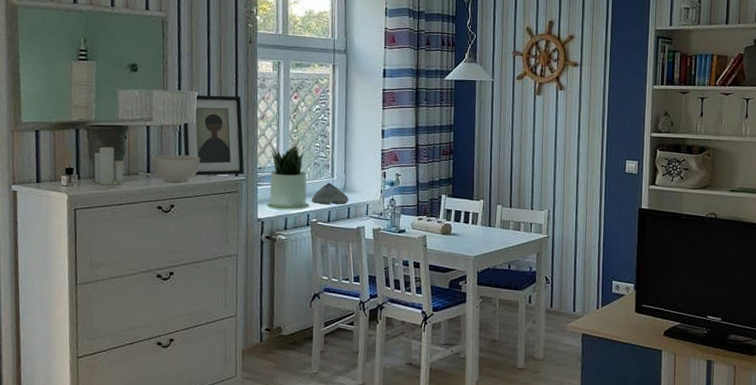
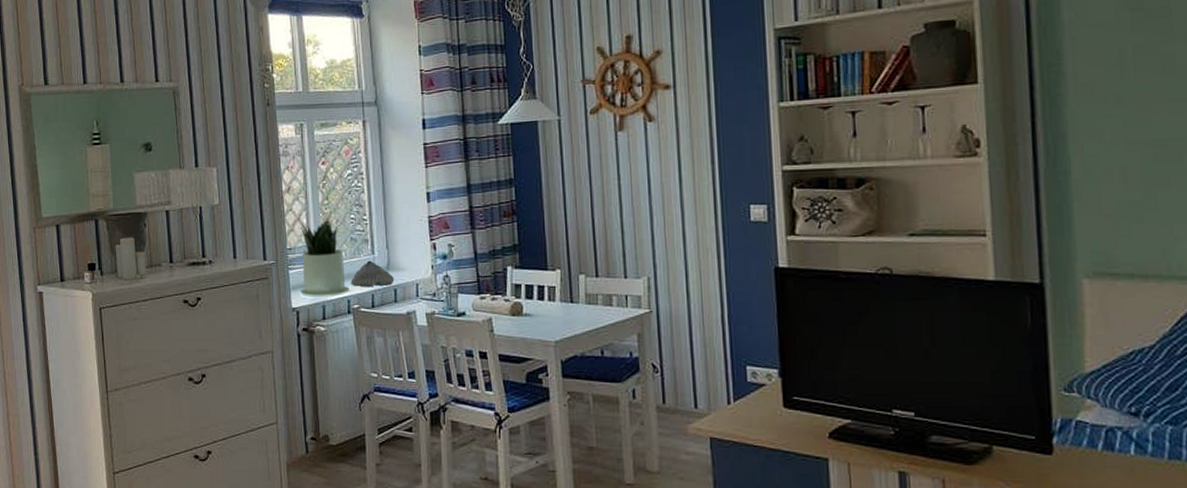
bowl: present [151,155,200,183] -> none [173,240,225,272]
picture frame: present [182,95,245,176] -> none [202,168,274,263]

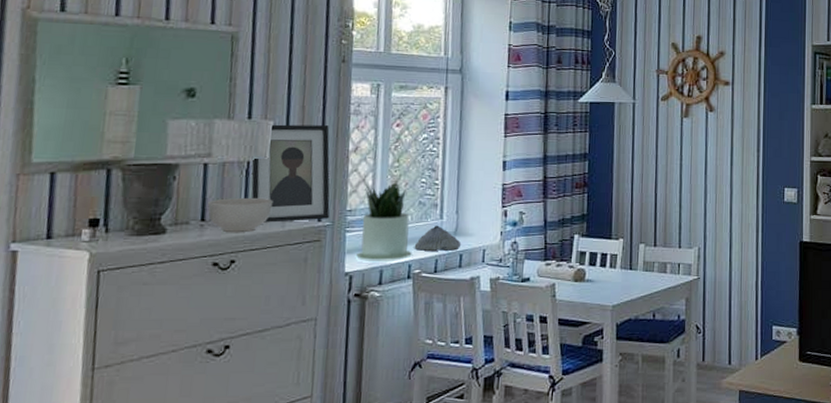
candle: present [115,236,147,281] -> none [128,189,170,240]
bowl: none [173,240,225,272] -> present [207,198,273,232]
picture frame: none [202,168,274,263] -> present [251,124,330,223]

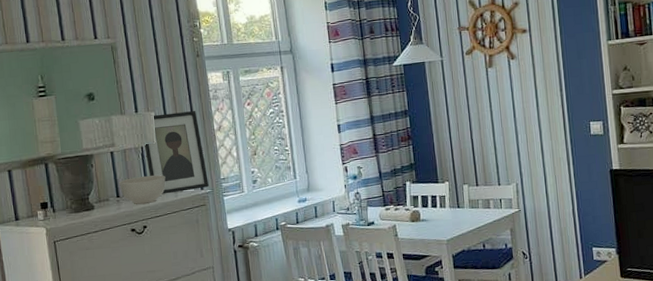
planter: present [356,182,412,263] -> none [232,152,277,219]
seashell: present [414,225,462,252] -> none [277,184,315,207]

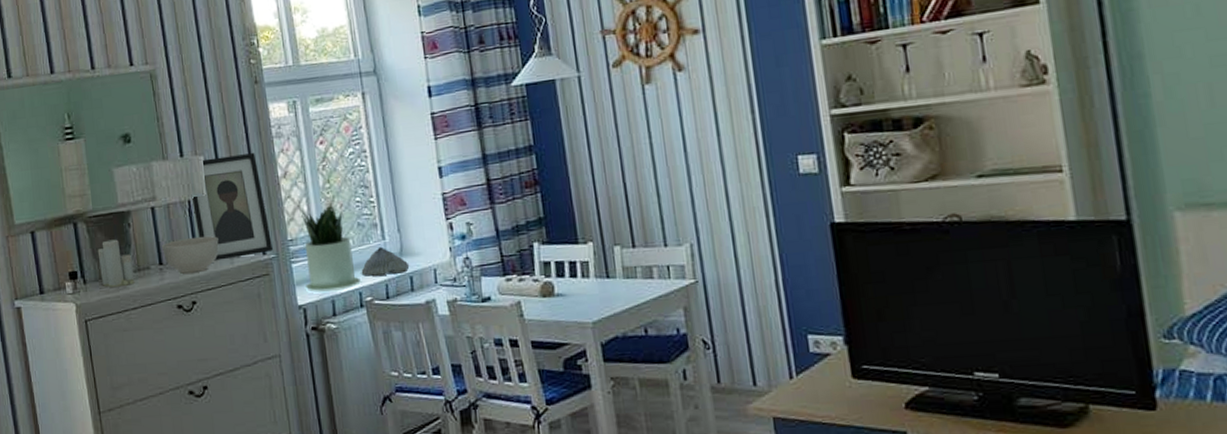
candle: none [65,176,96,216] -> present [97,238,135,288]
planter: none [232,152,277,219] -> present [301,205,361,293]
seashell: none [277,184,315,207] -> present [361,246,410,277]

